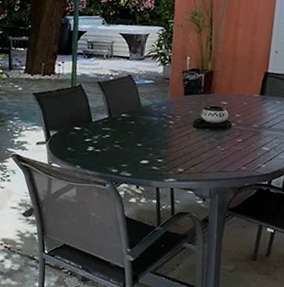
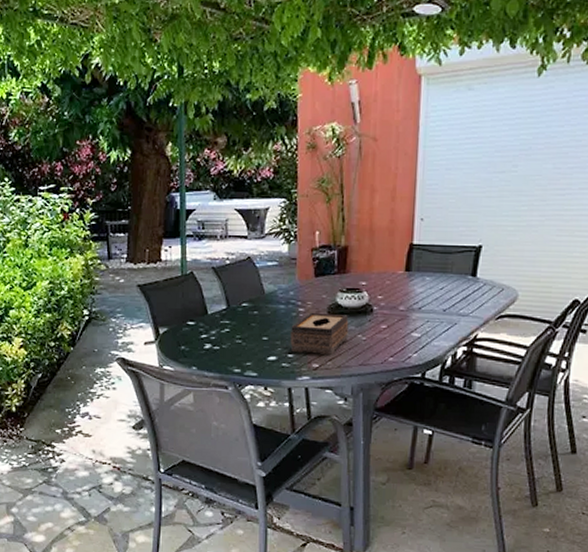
tissue box: none [160,125,211,162] -> present [290,312,349,355]

